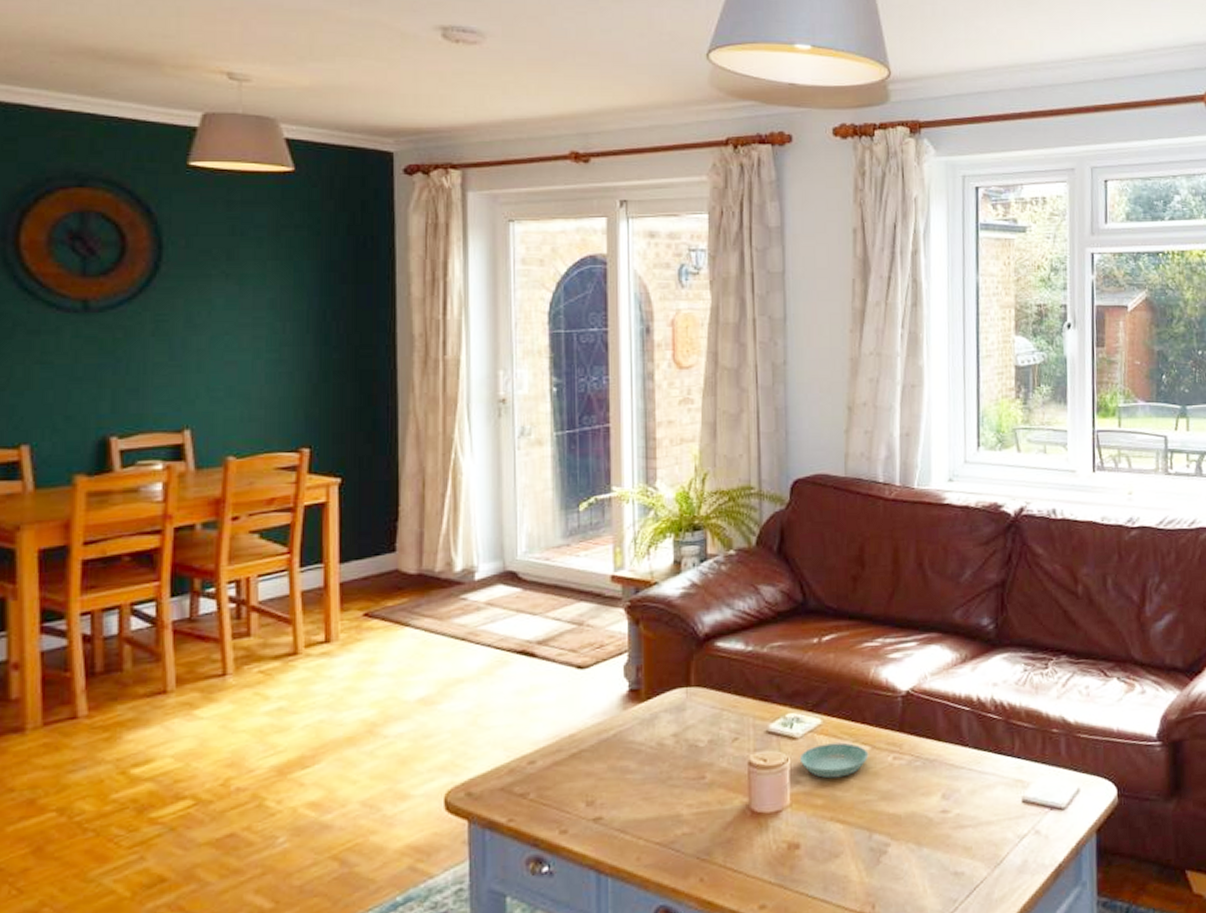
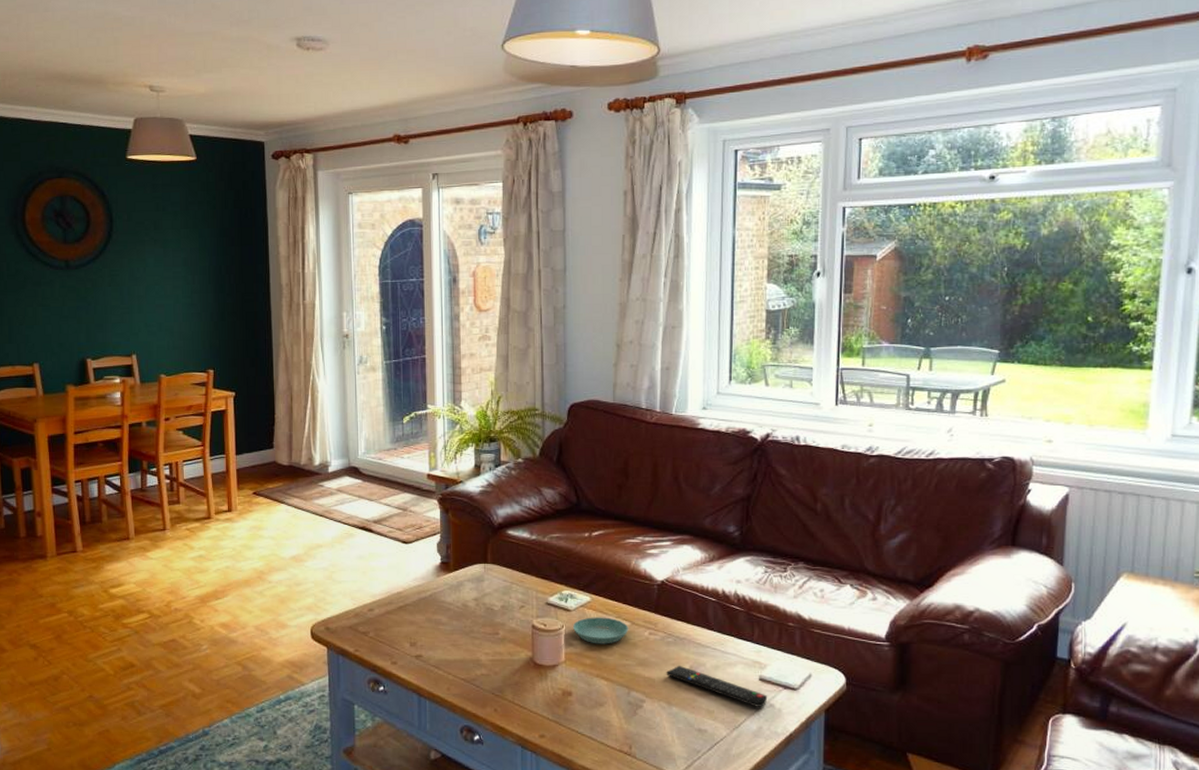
remote control: none [914,794,1033,836] -> present [666,665,768,707]

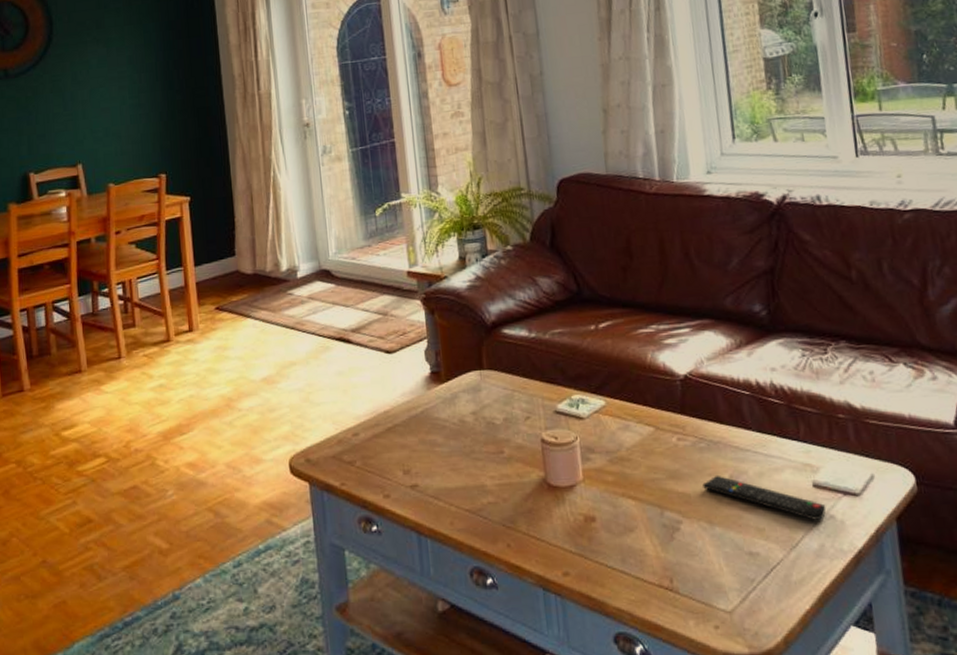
saucer: present [572,617,629,645] -> none [587,423,654,457]

